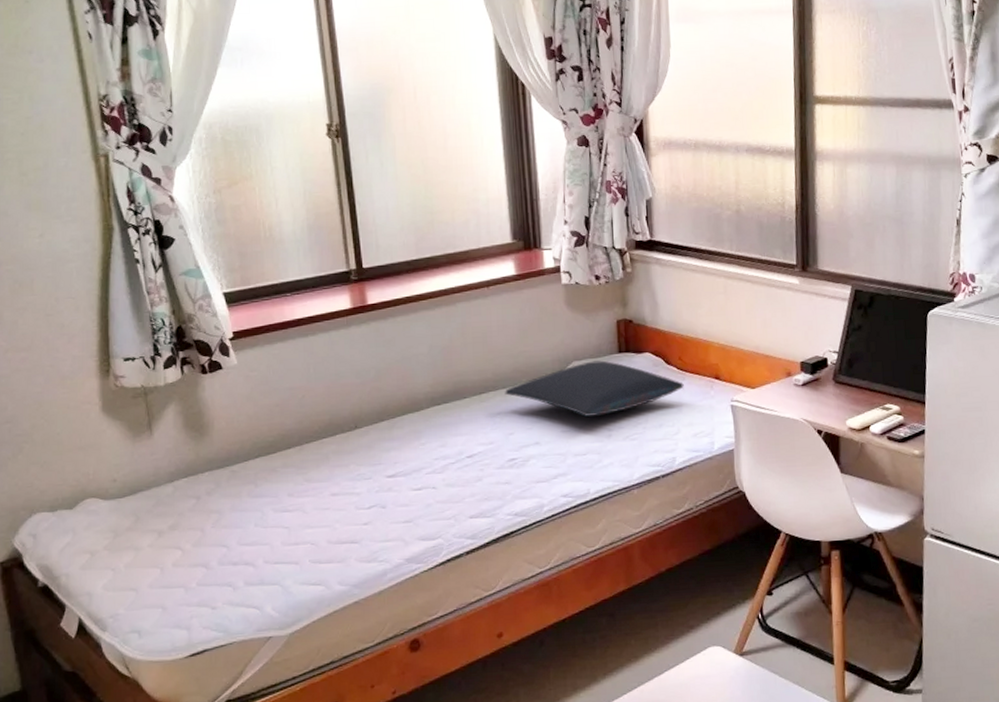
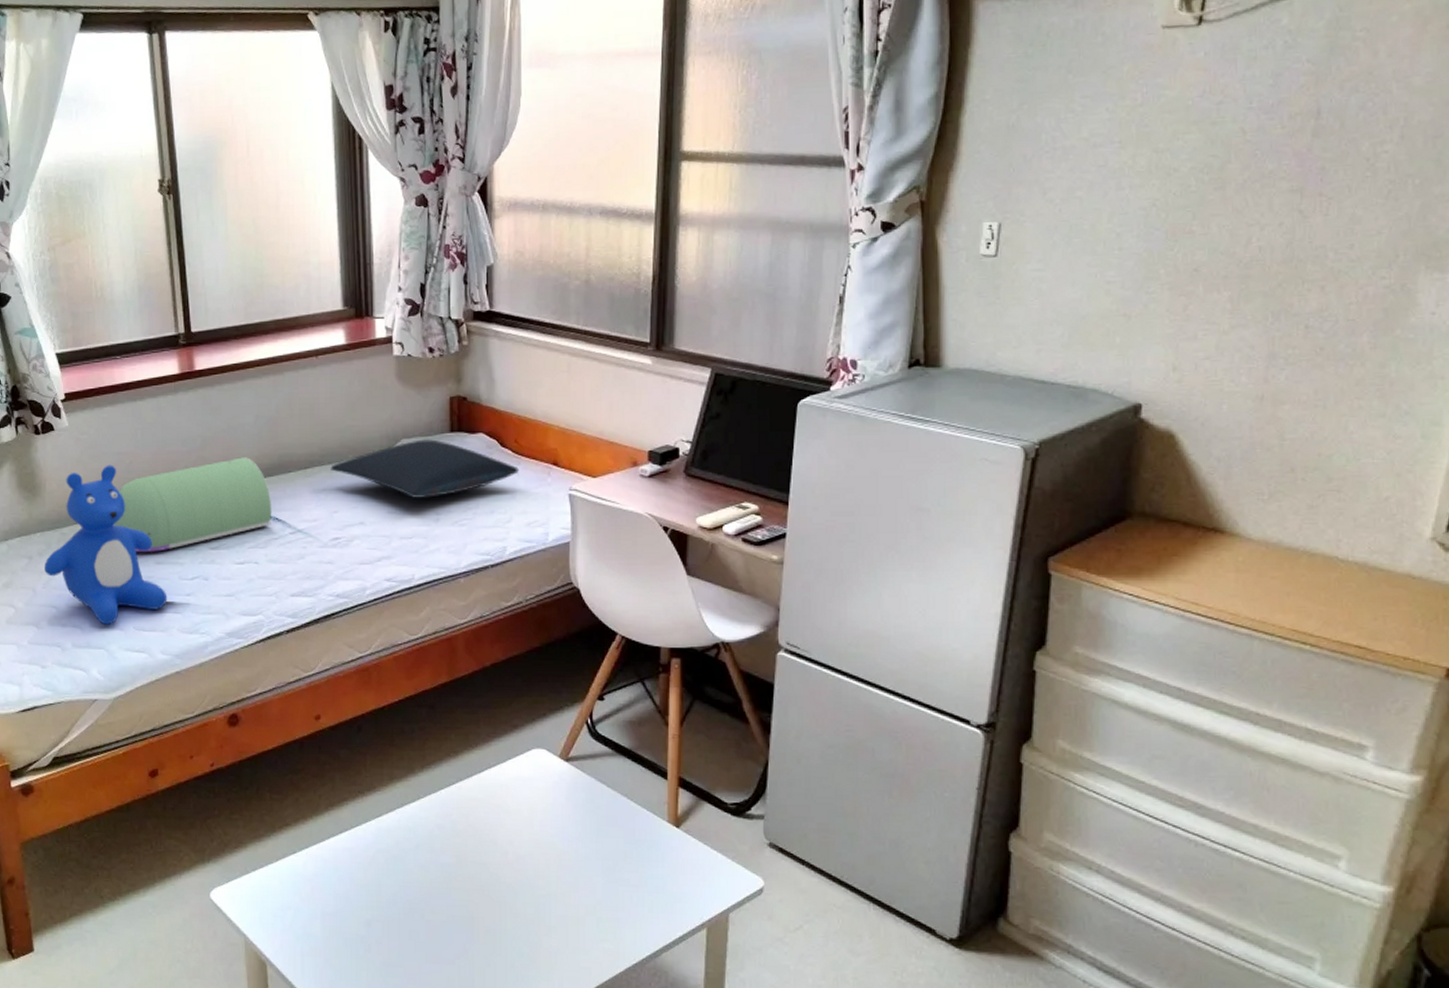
teddy bear: none [214,400,344,560] -> present [45,465,168,625]
cushion: none [285,386,449,485] -> present [113,457,272,552]

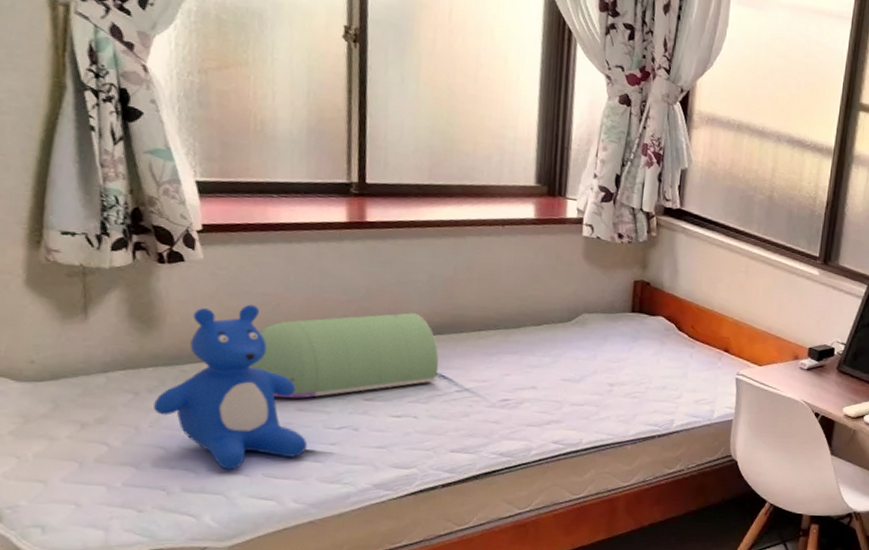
pillow: present [330,439,519,498] -> none [506,316,693,370]

